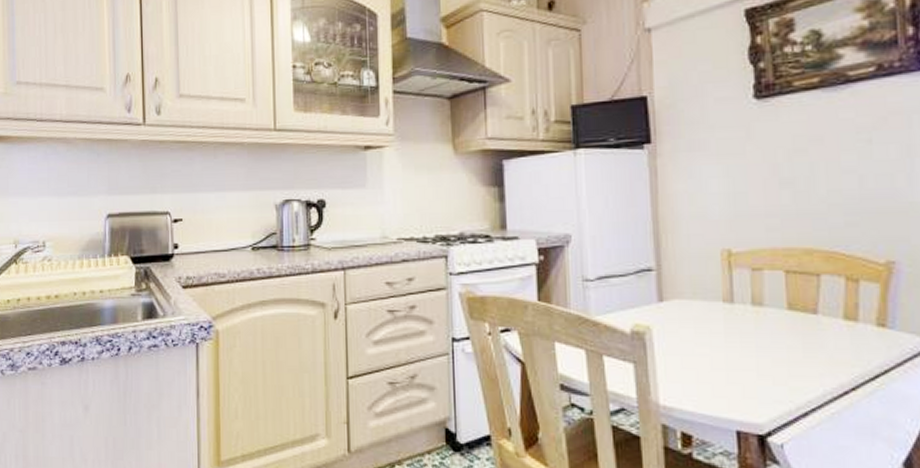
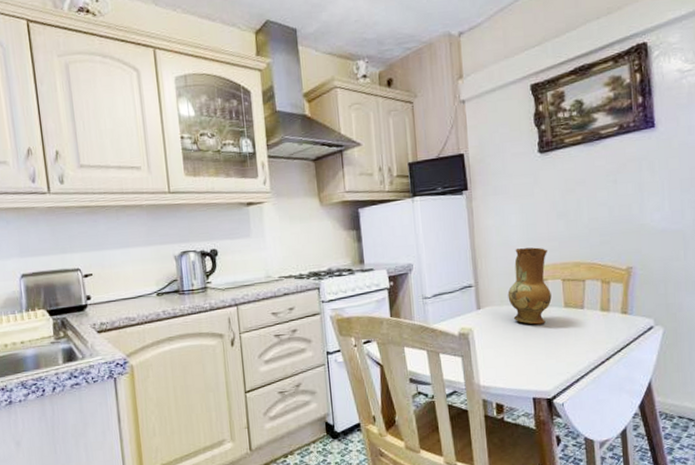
ceramic jug: none [703,223,768,330] -> present [507,247,552,325]

